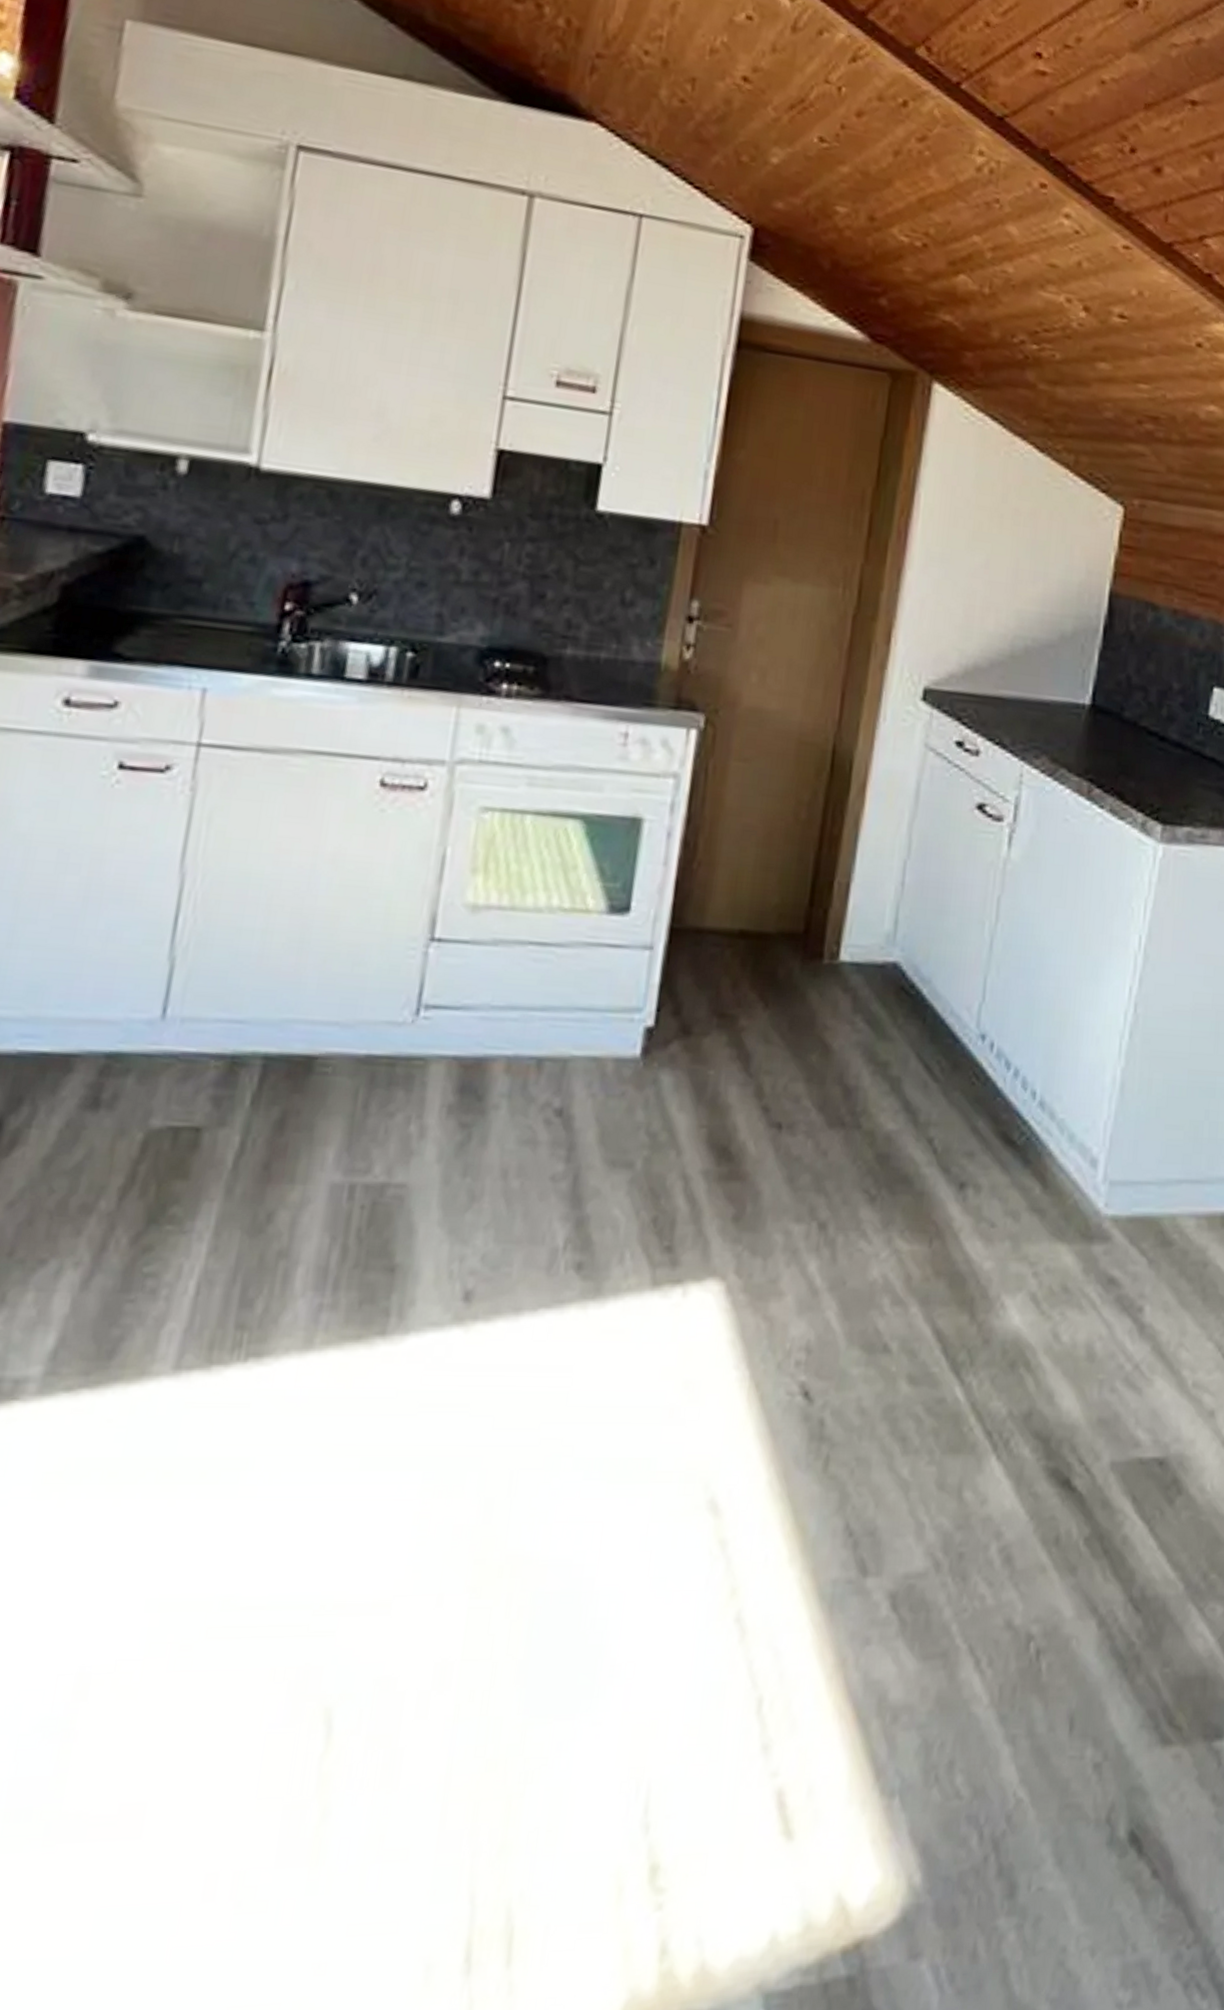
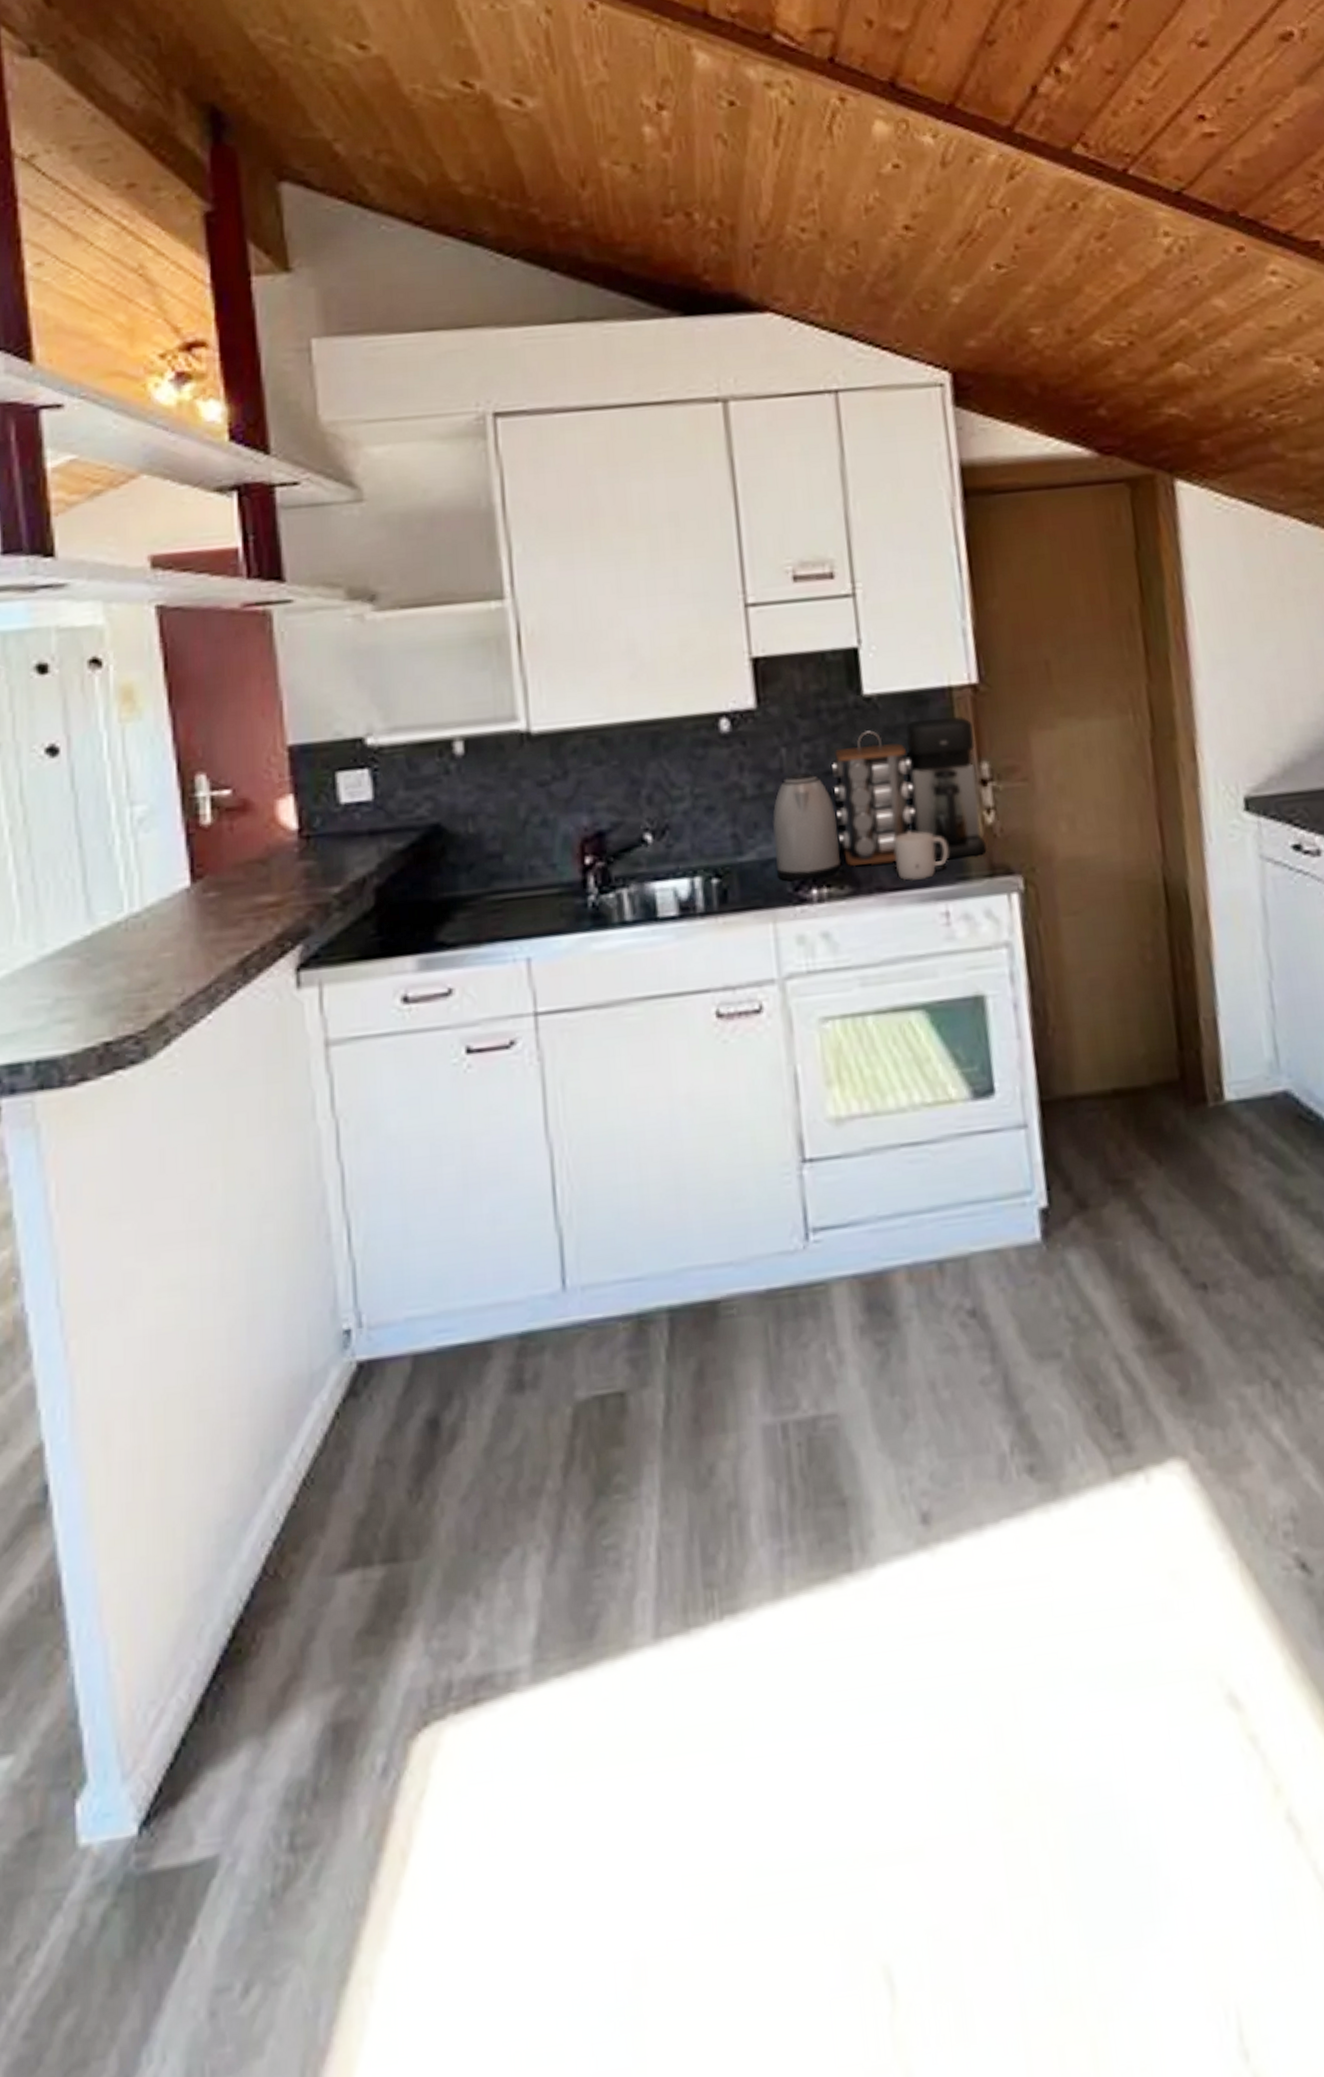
kettle: none [472,569,543,676] -> present [772,773,842,882]
spice rack: none [538,544,627,676] -> present [831,730,916,867]
mug: none [587,650,643,698] -> present [893,832,949,881]
coffee maker: none [615,546,693,688] -> present [906,717,987,860]

